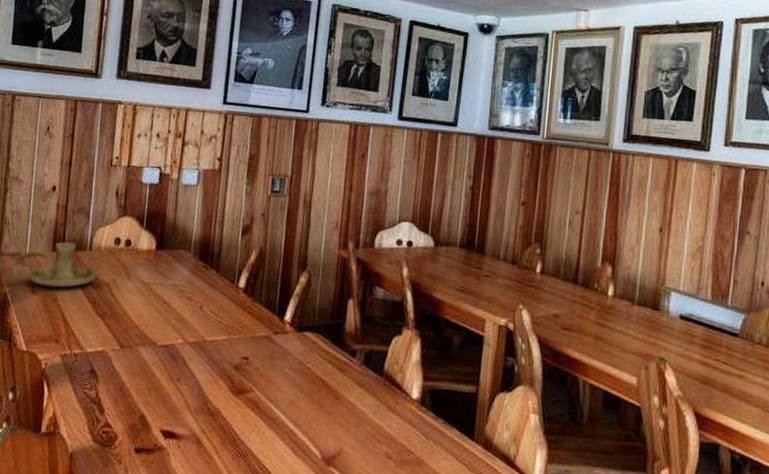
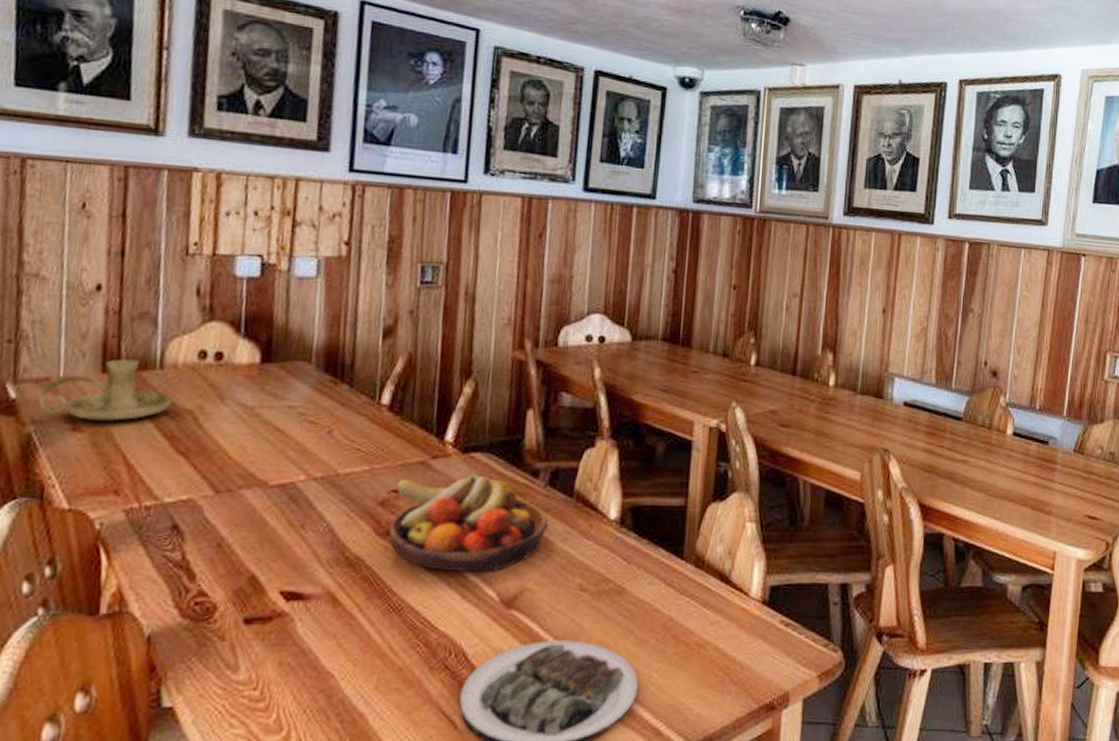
fruit bowl: none [239,348,363,433] -> present [388,473,549,573]

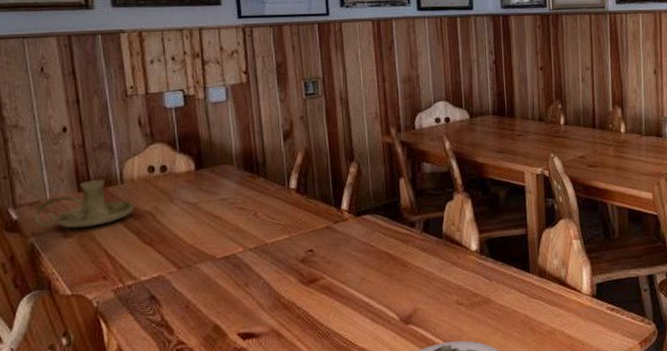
fruit bowl: present [388,473,549,573] -> none [310,230,428,304]

